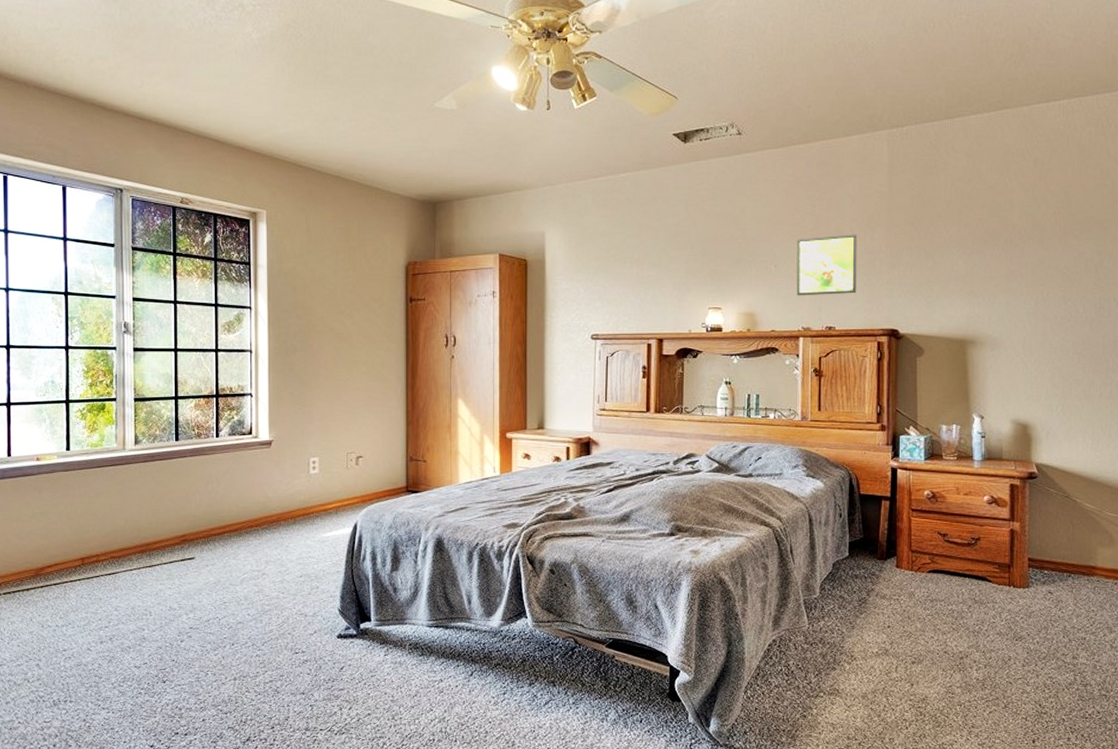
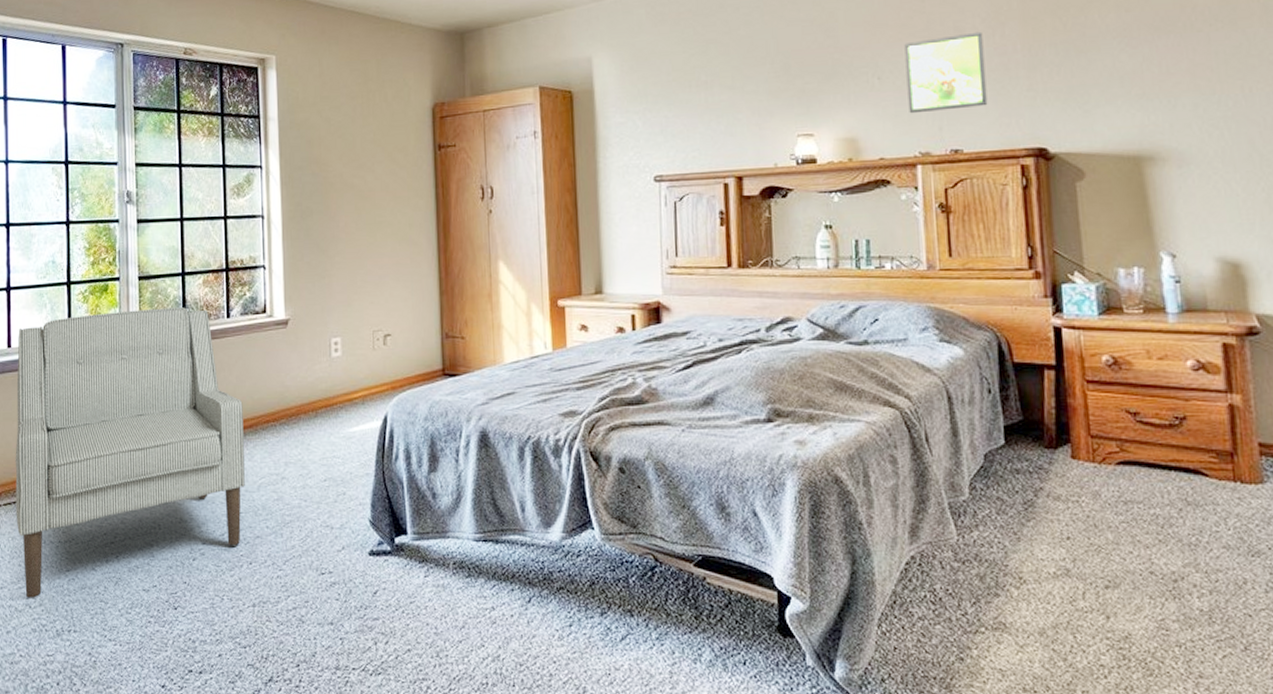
chair: none [14,427,229,674] -> present [15,307,245,598]

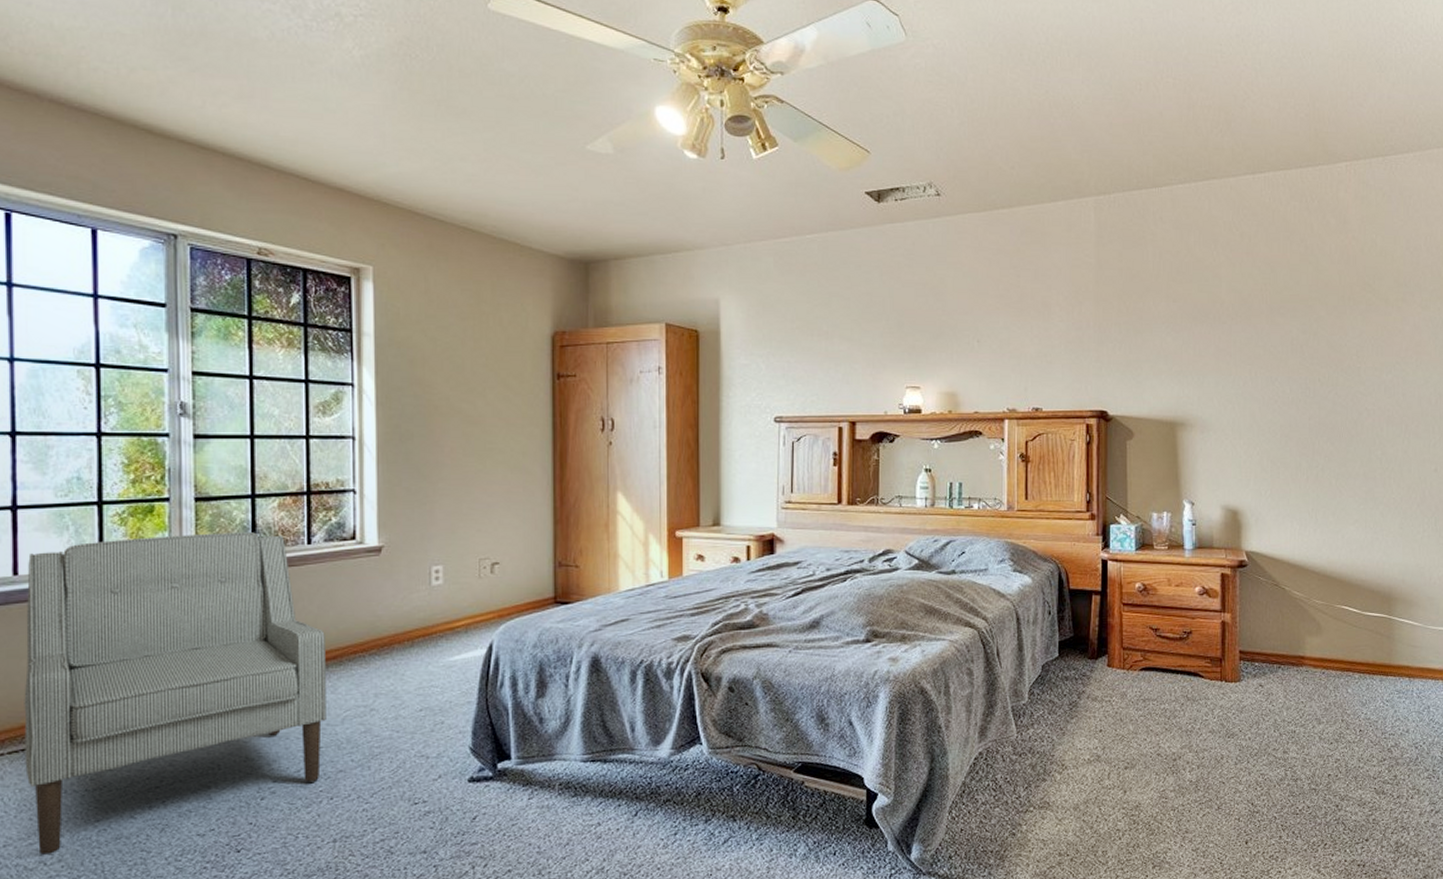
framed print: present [904,31,988,114] -> none [1001,307,1064,375]

